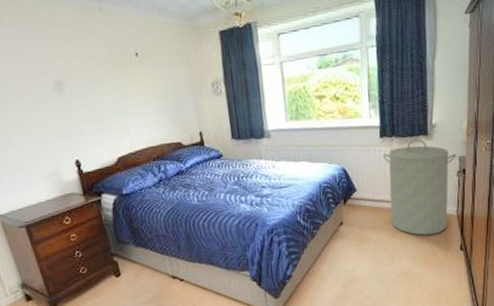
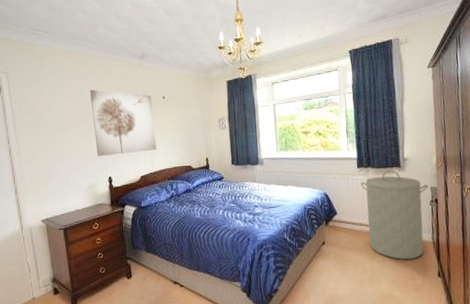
wall art: none [32,44,135,135] -> present [90,89,156,156]

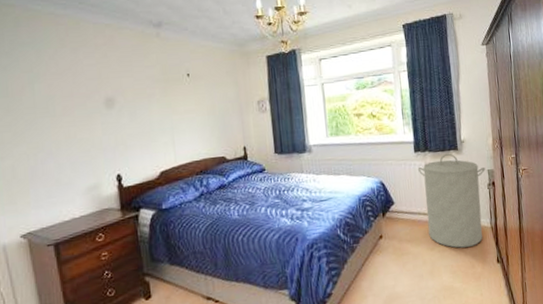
wall art: present [90,89,156,156] -> none [88,64,180,149]

